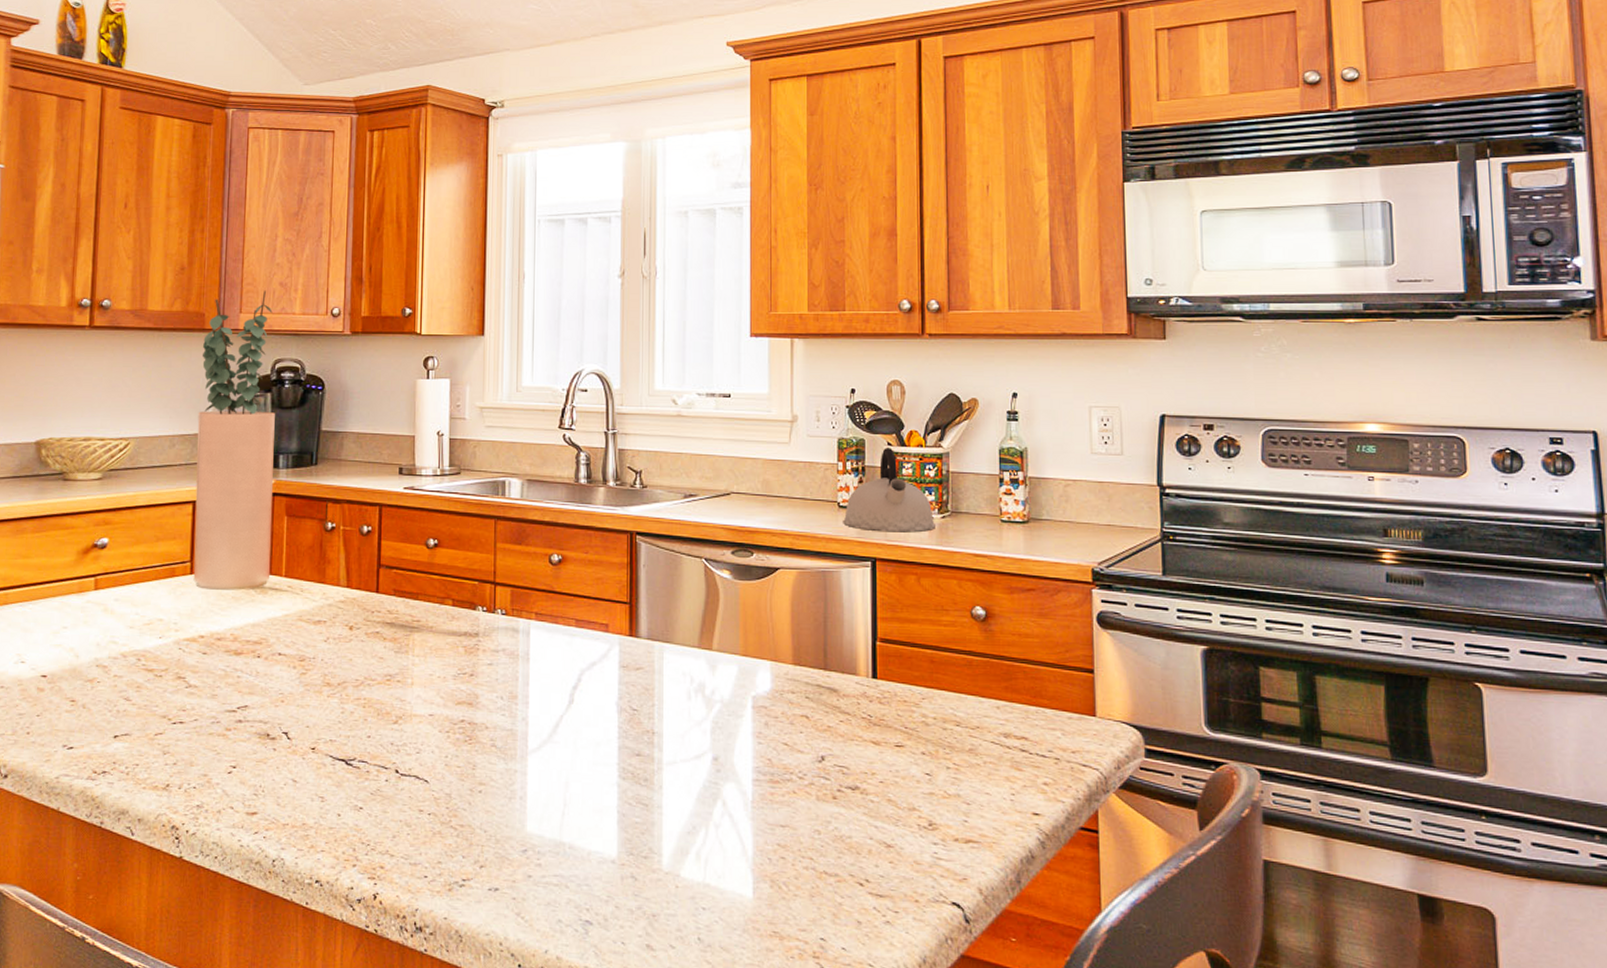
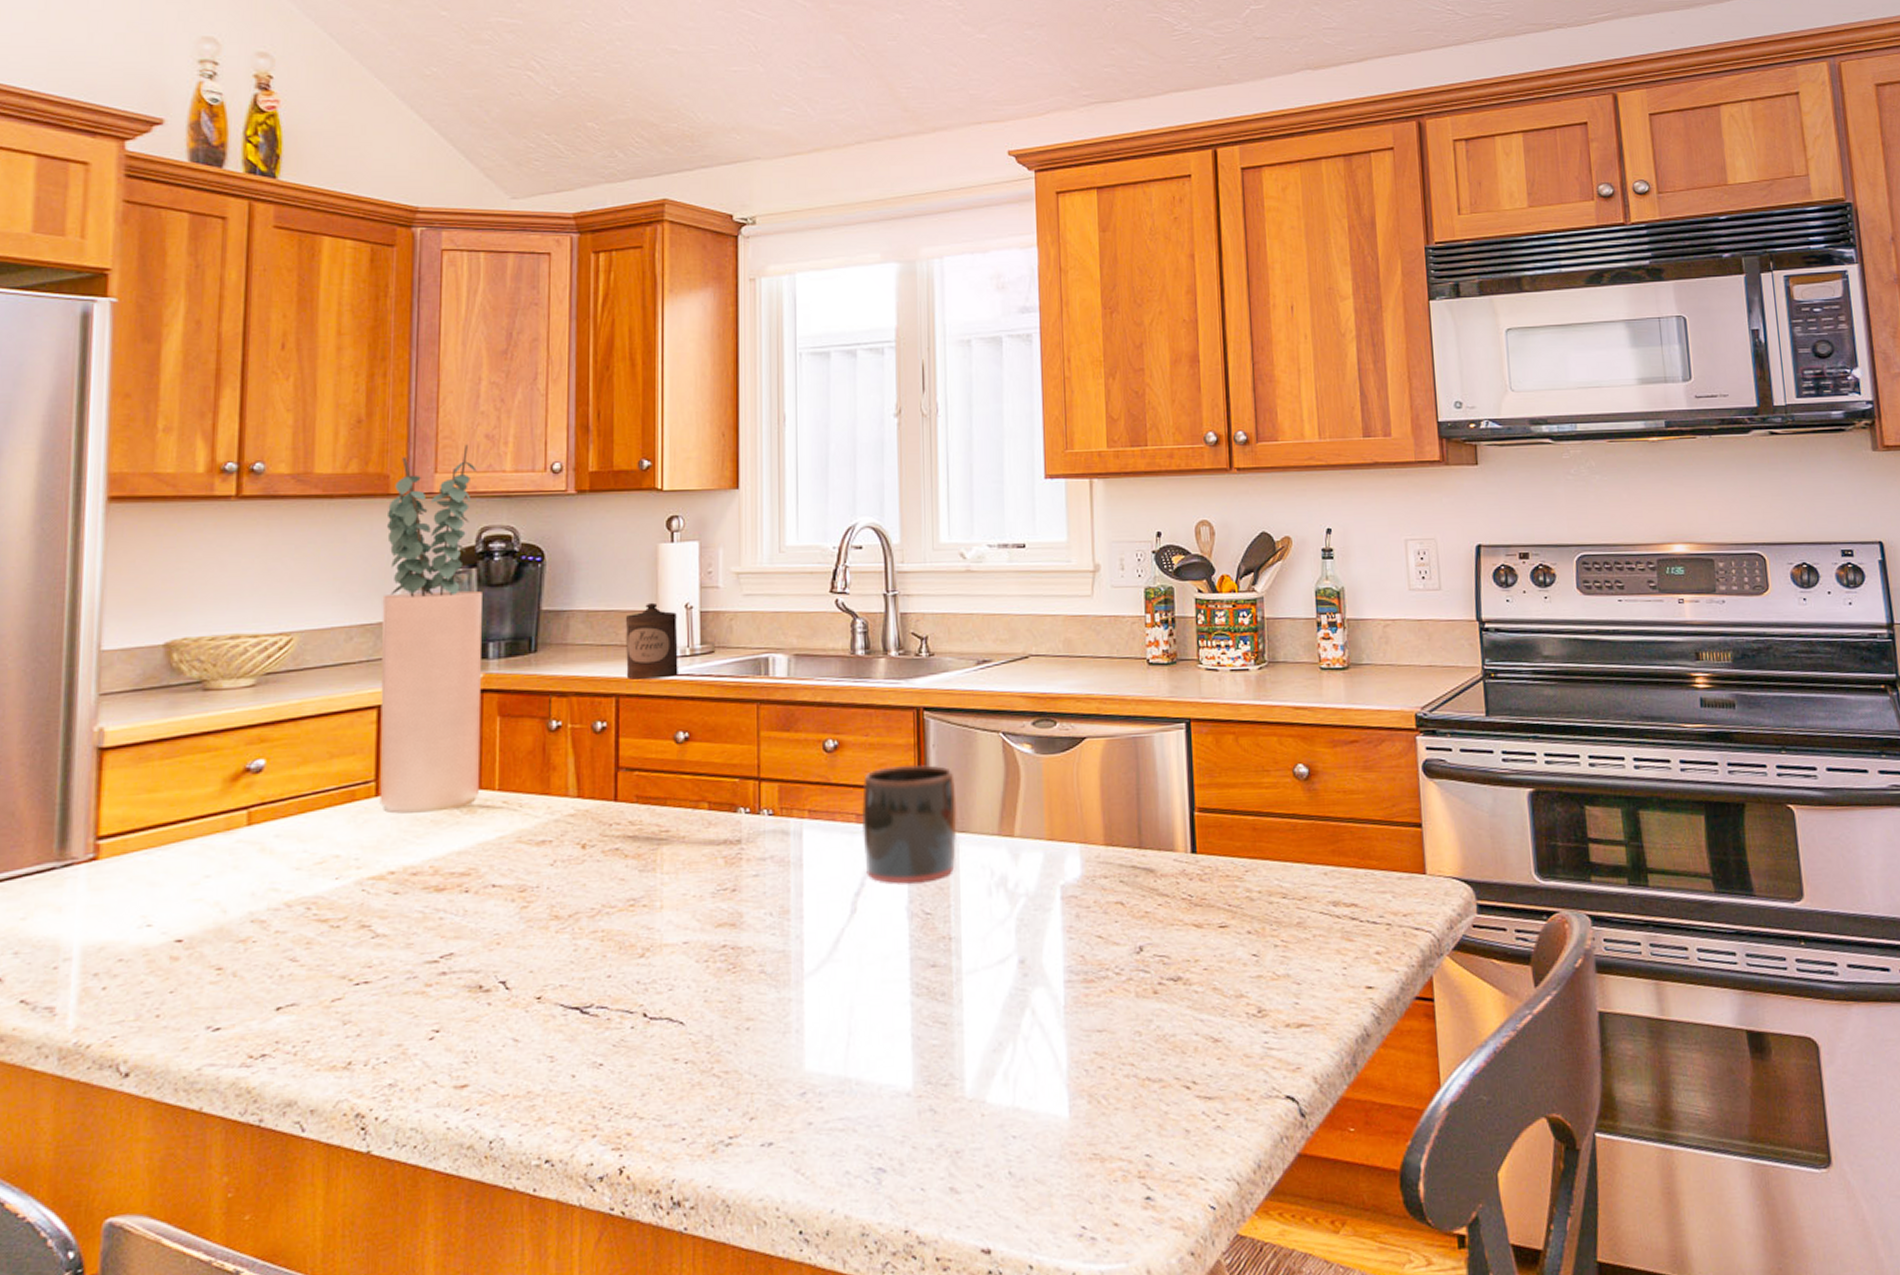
canister: none [388,429,431,493] -> present [625,602,678,680]
mug: none [580,581,663,682] -> present [861,764,958,884]
kettle: present [843,447,935,533] -> none [1153,594,1252,689]

